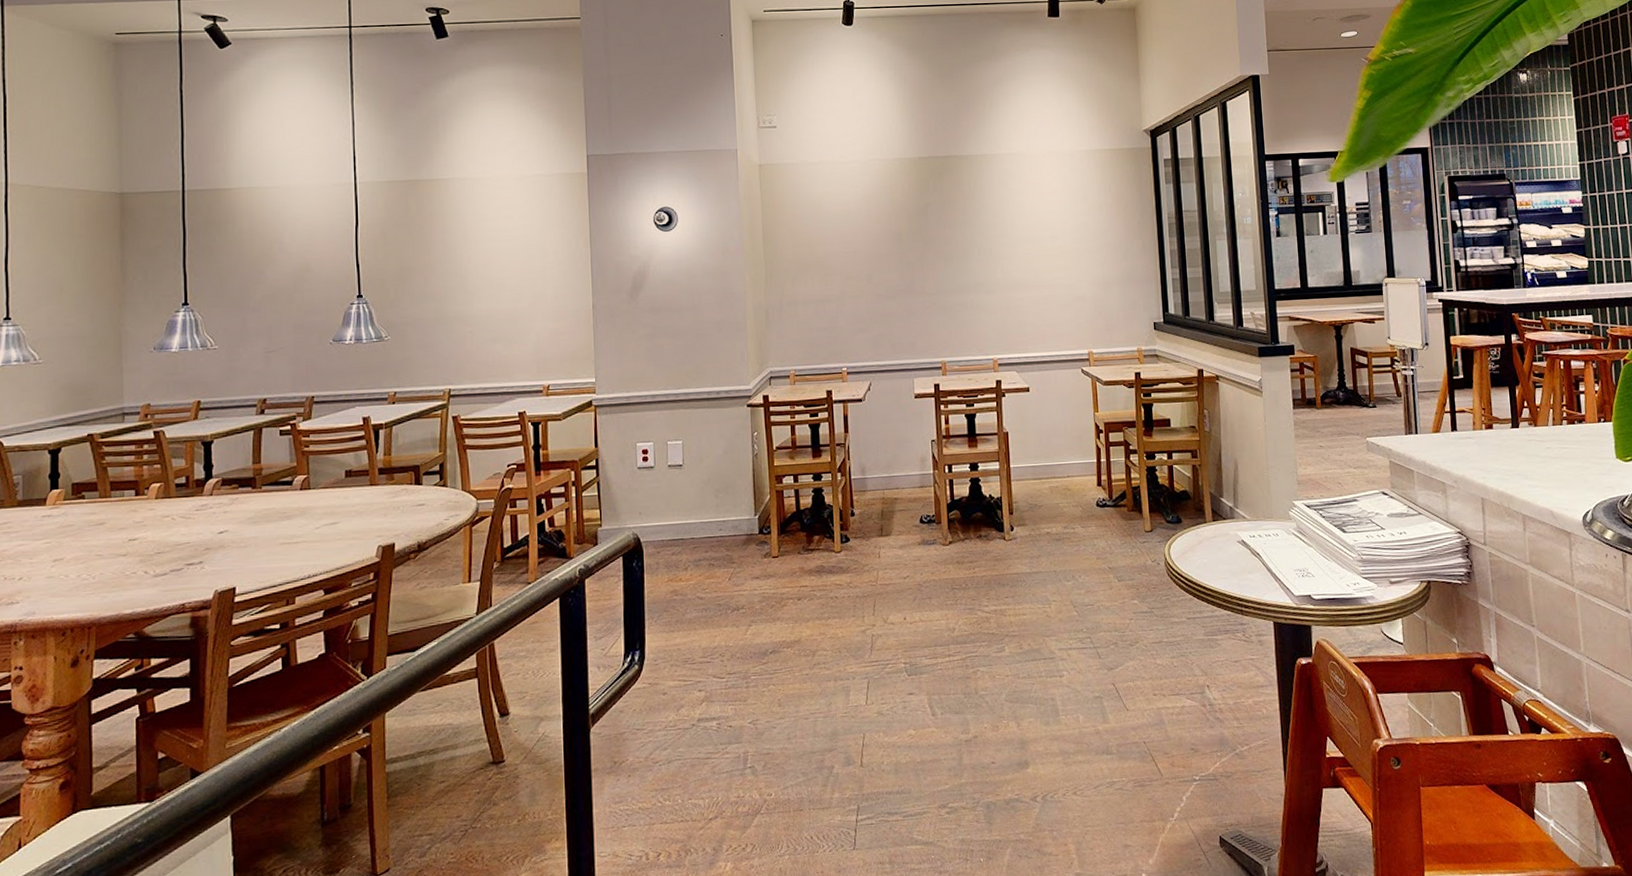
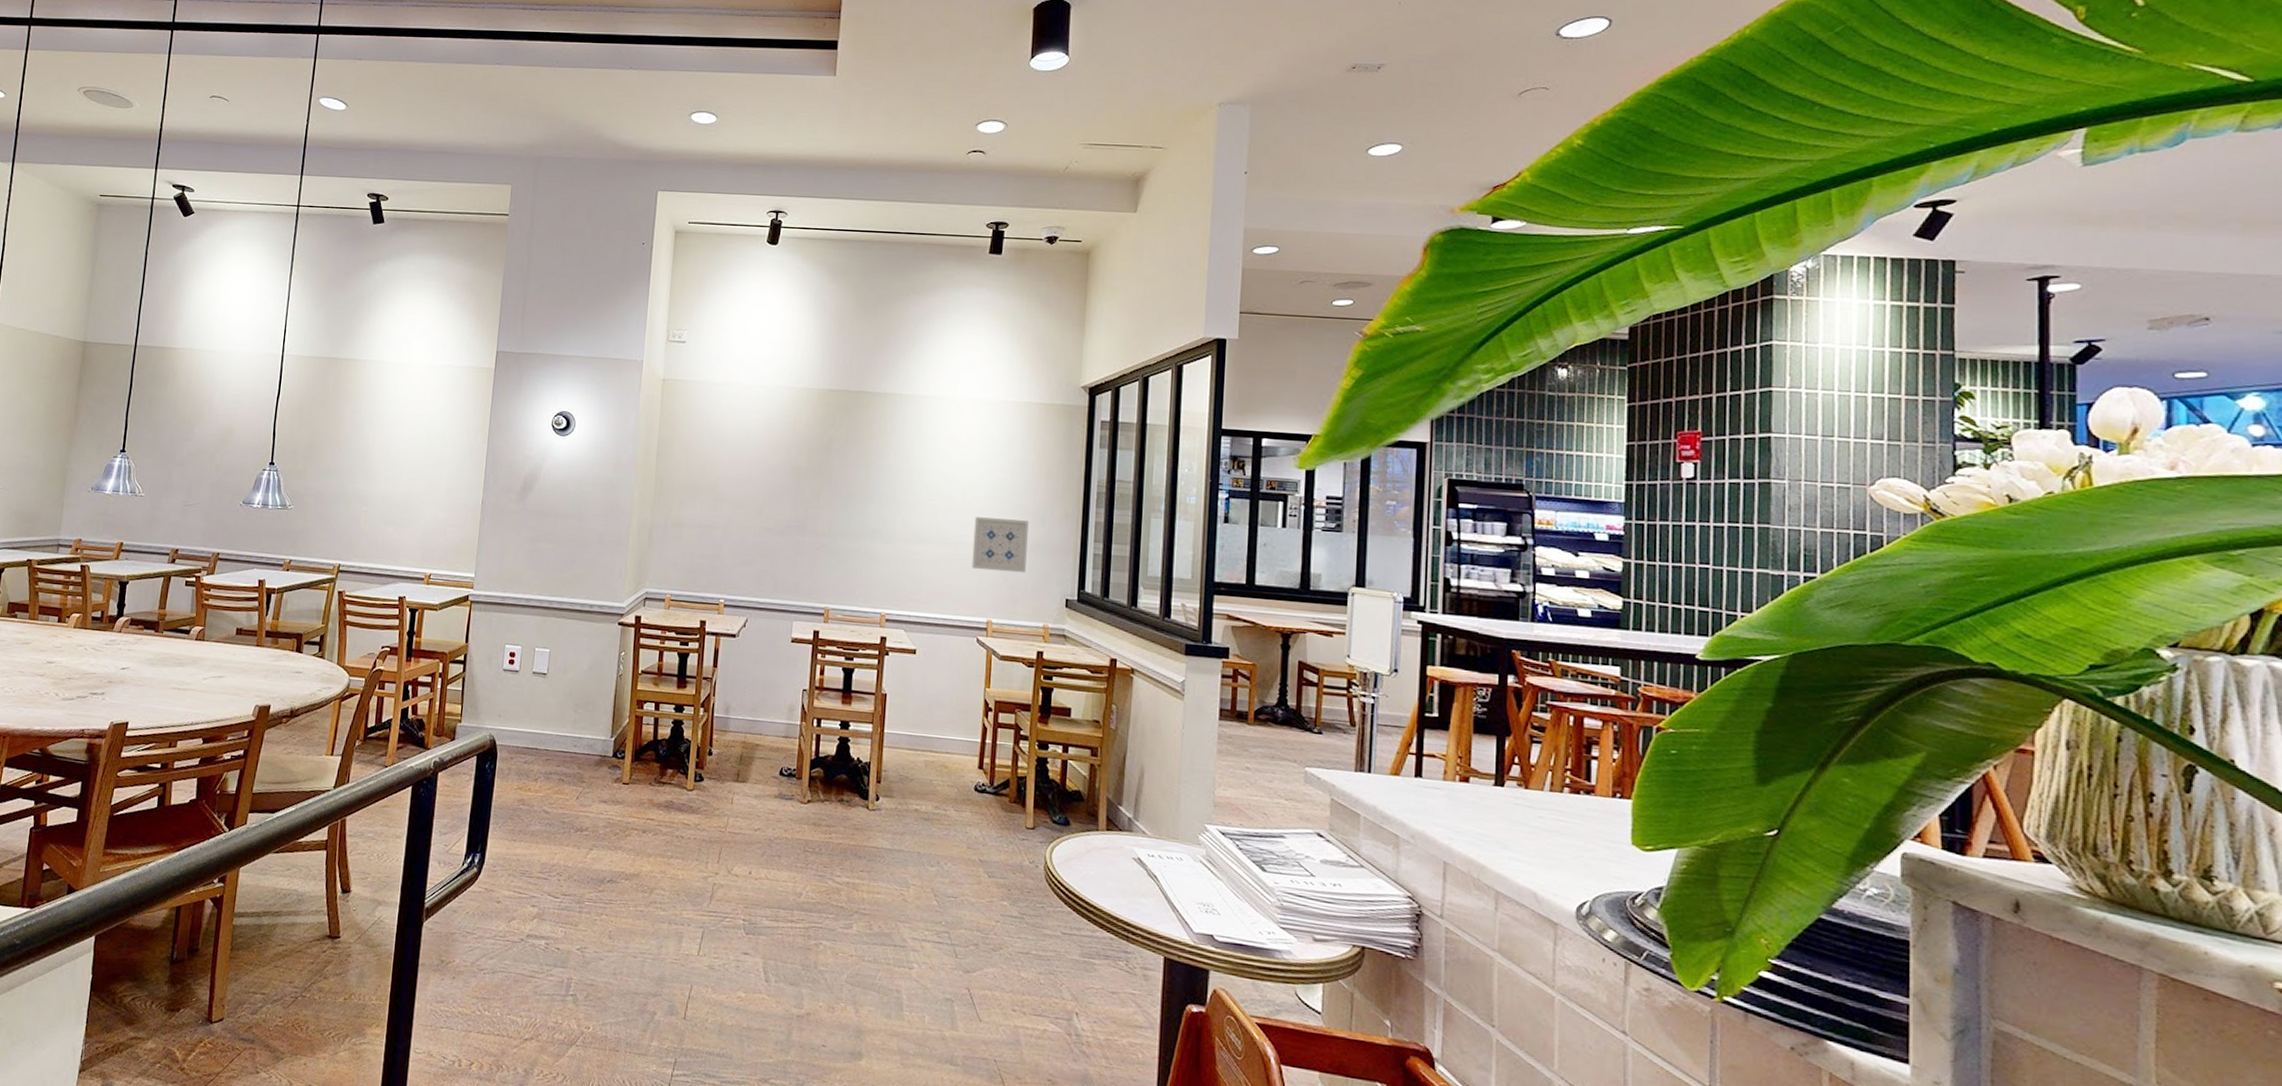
wall art: none [1066,257,1116,307] -> present [971,517,1029,574]

